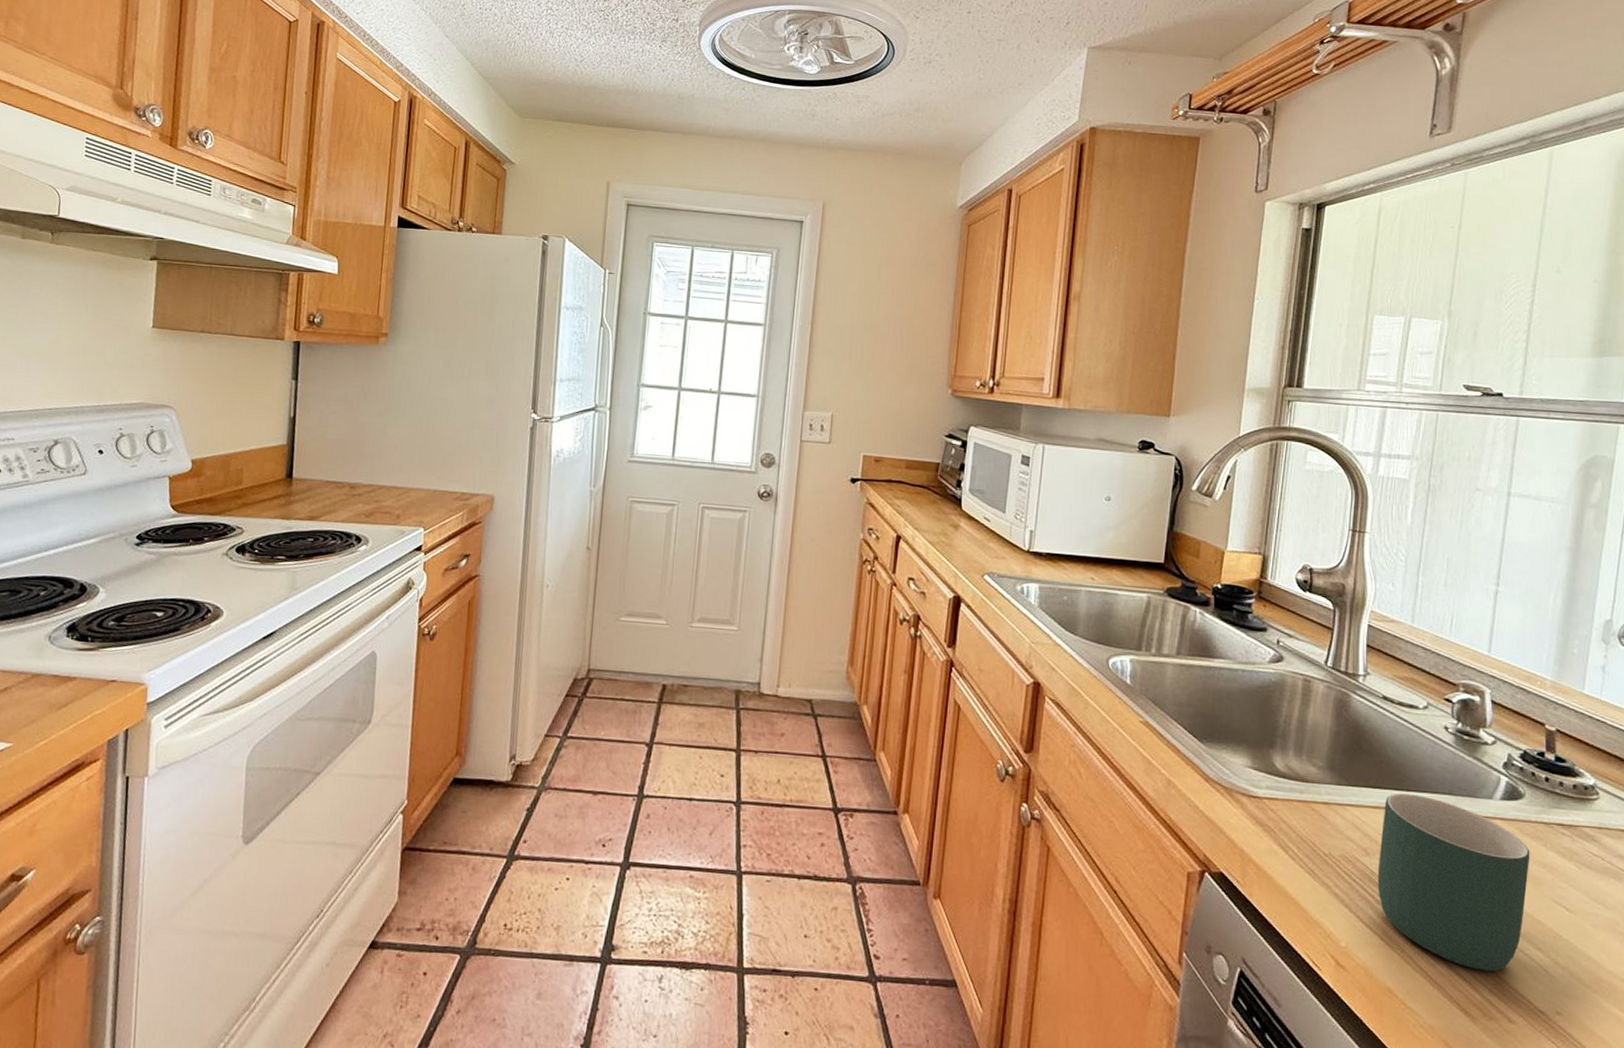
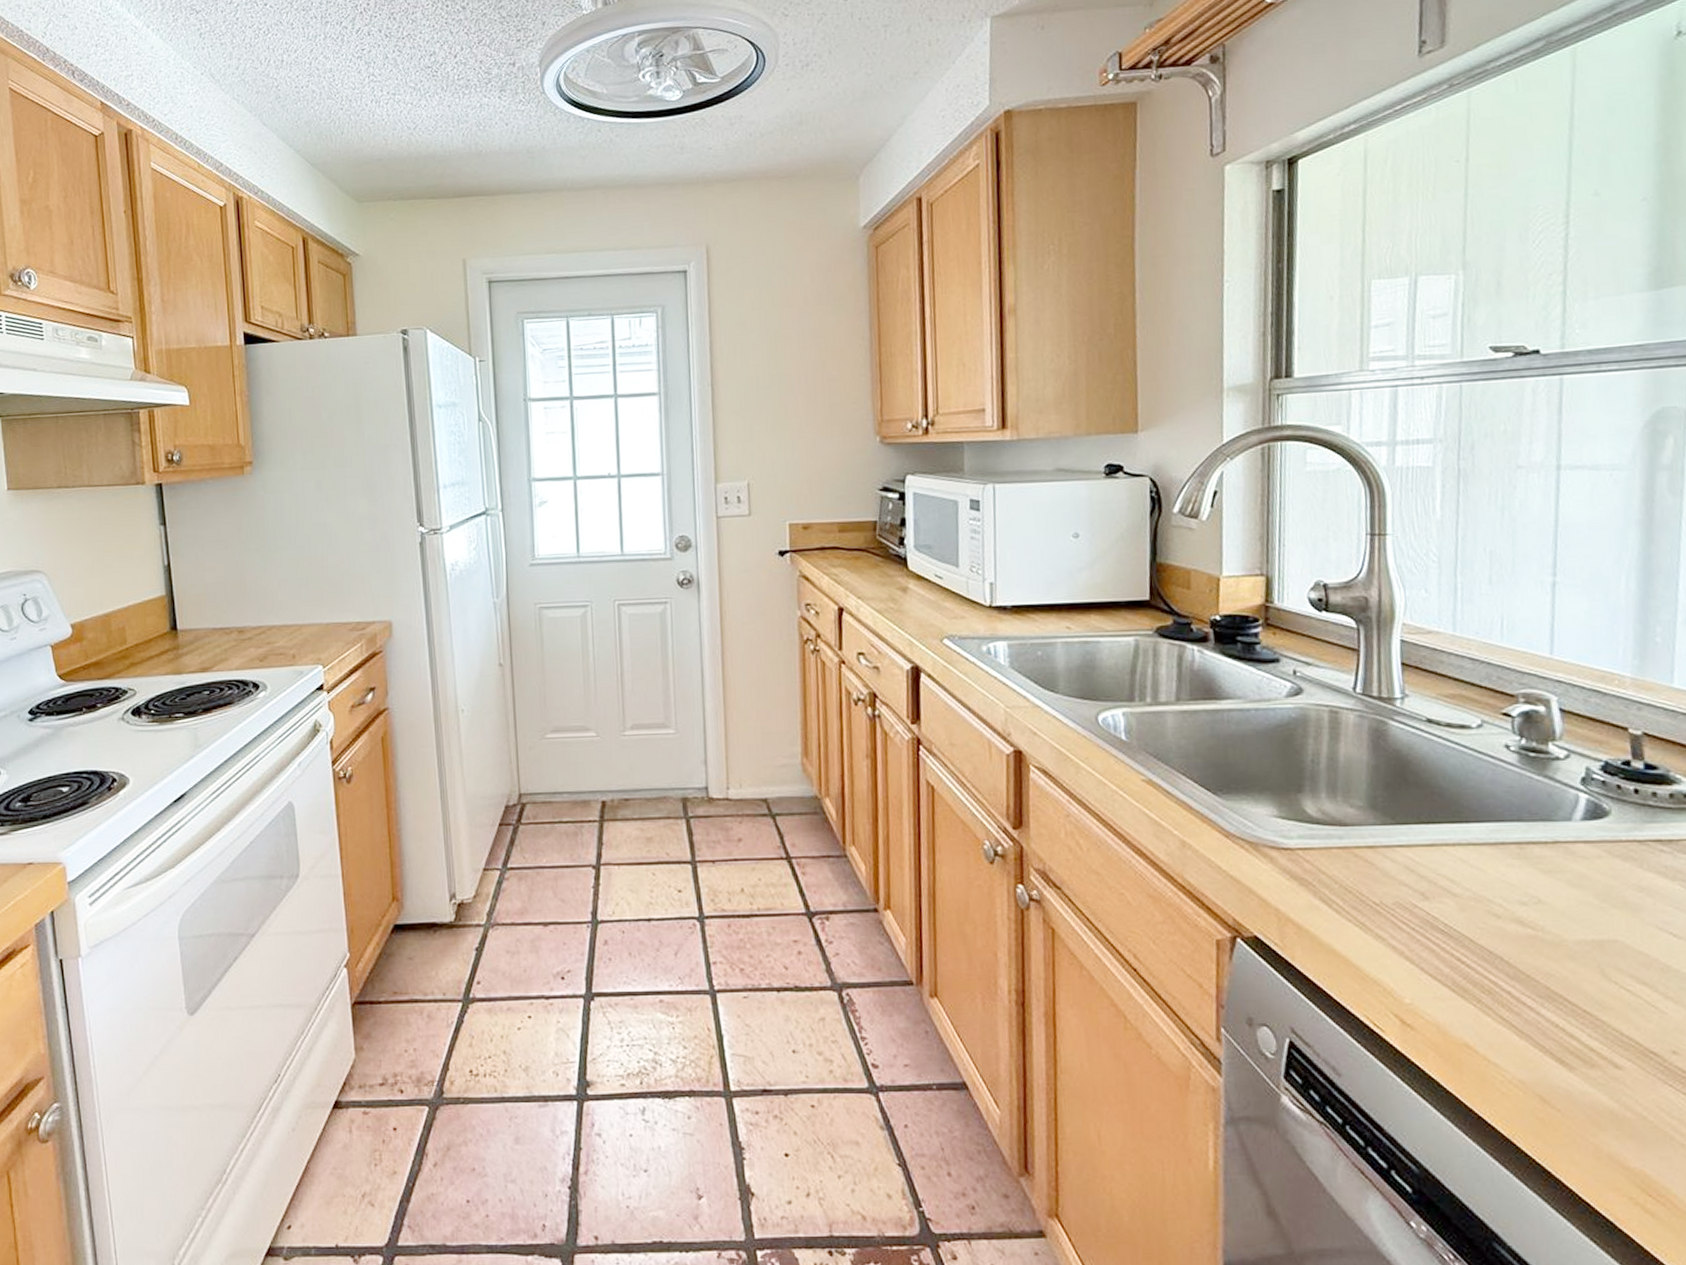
mug: present [1377,793,1530,972] -> none [1440,825,1624,1014]

